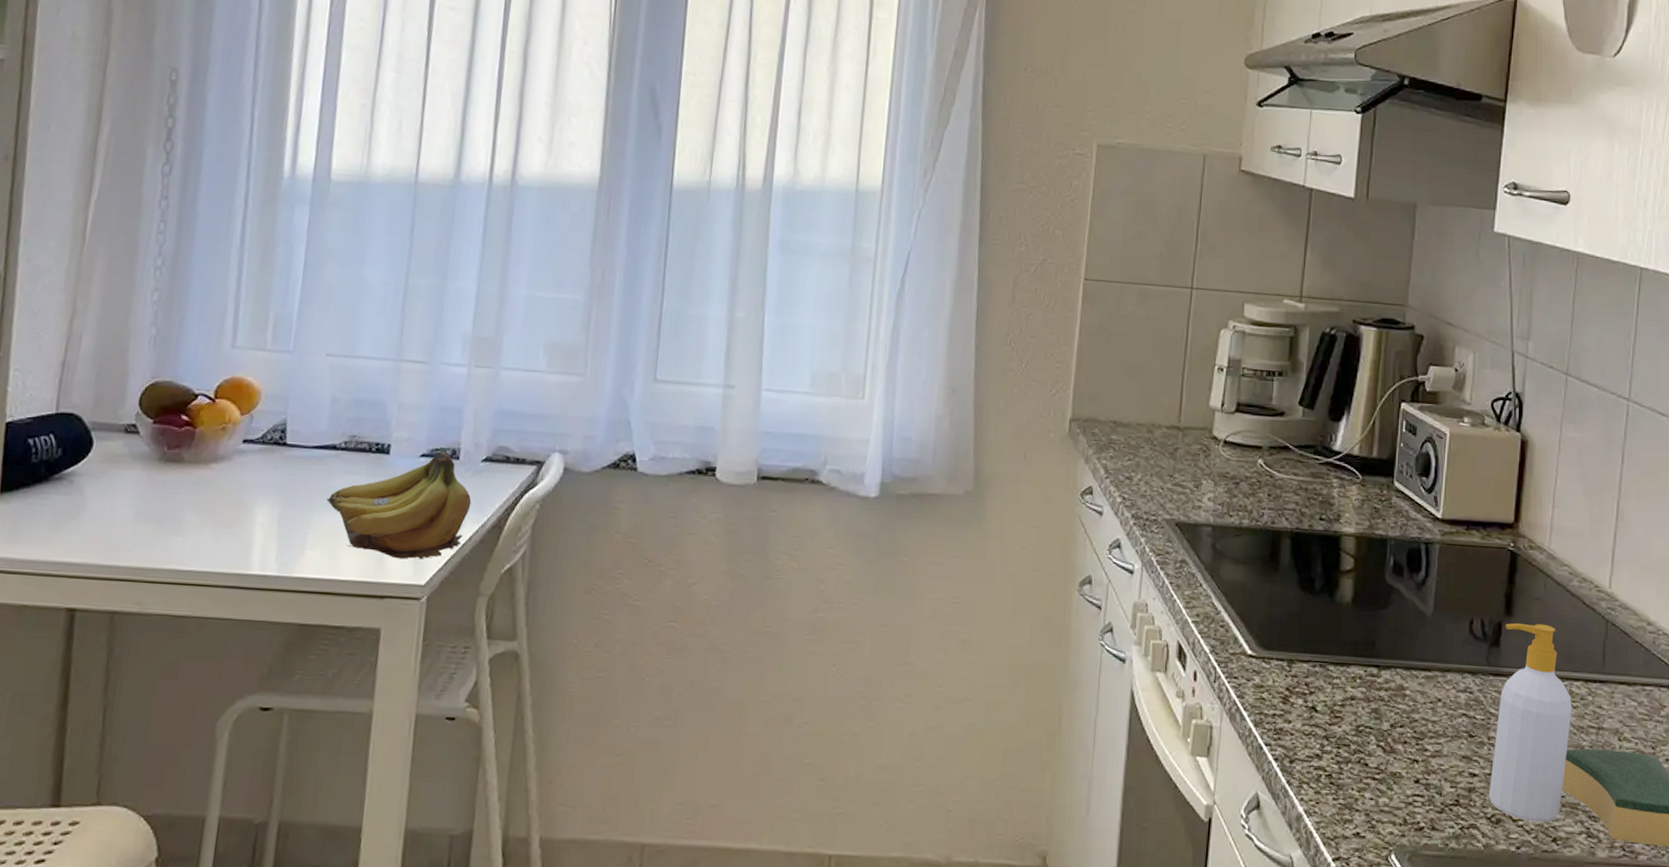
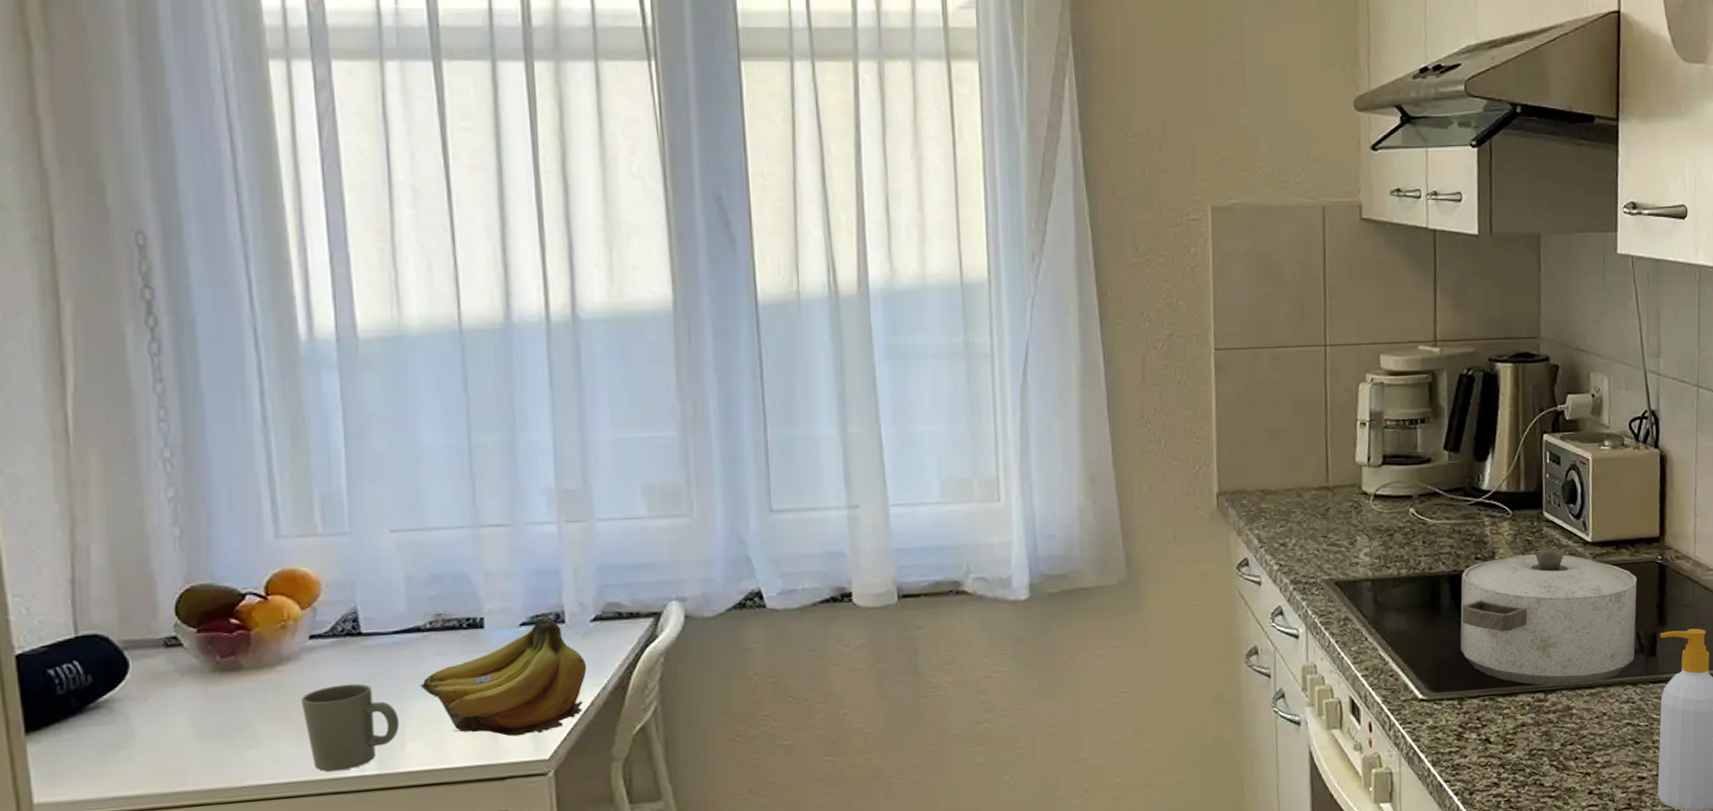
mug: none [225,488,304,568] -> present [300,683,399,772]
cooking pot: none [1296,518,1487,666] -> present [1460,547,1638,686]

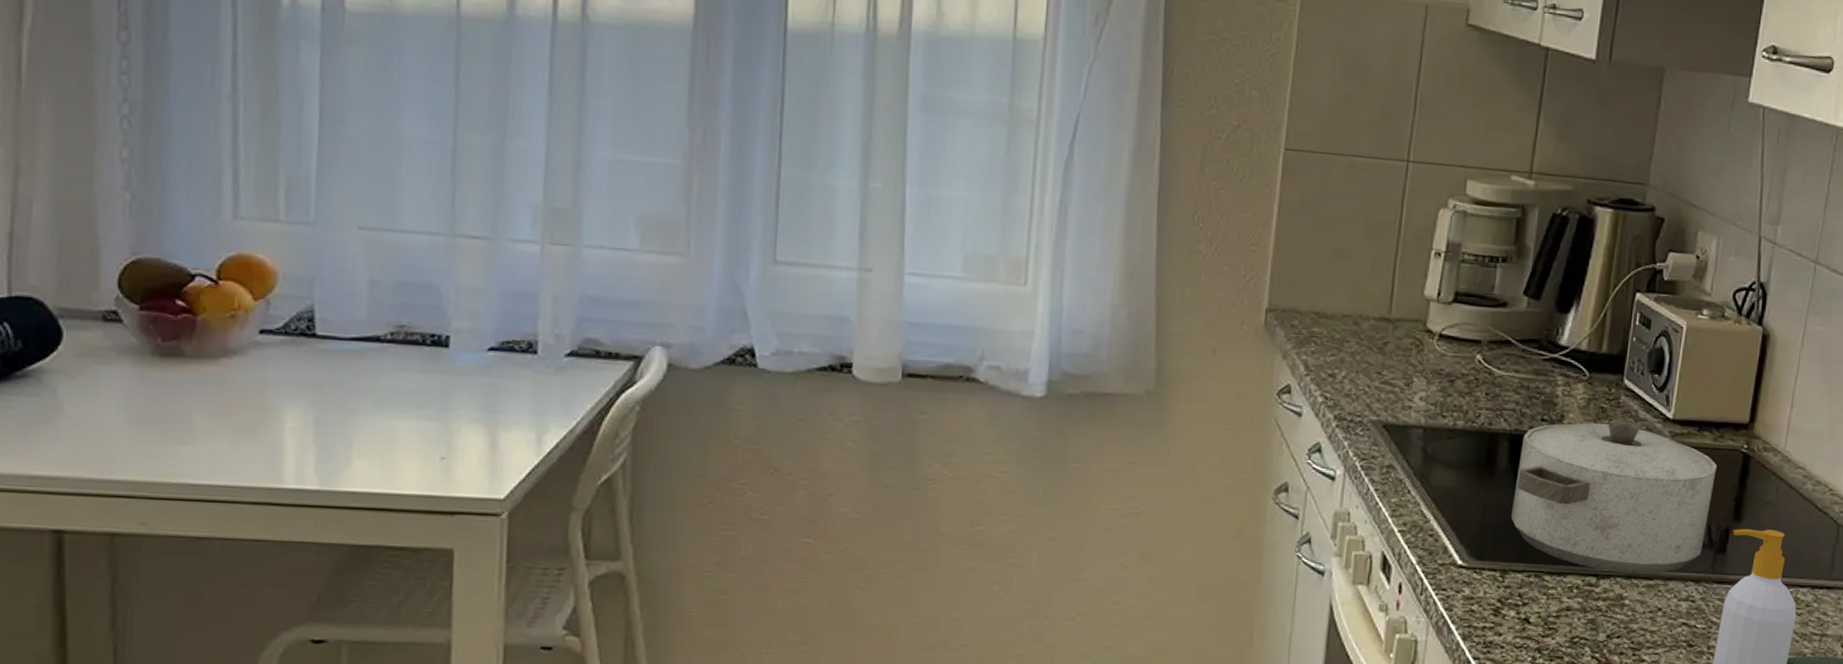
mug: present [300,683,399,772] -> none [243,387,347,481]
fruit: present [420,618,587,737] -> none [374,345,556,470]

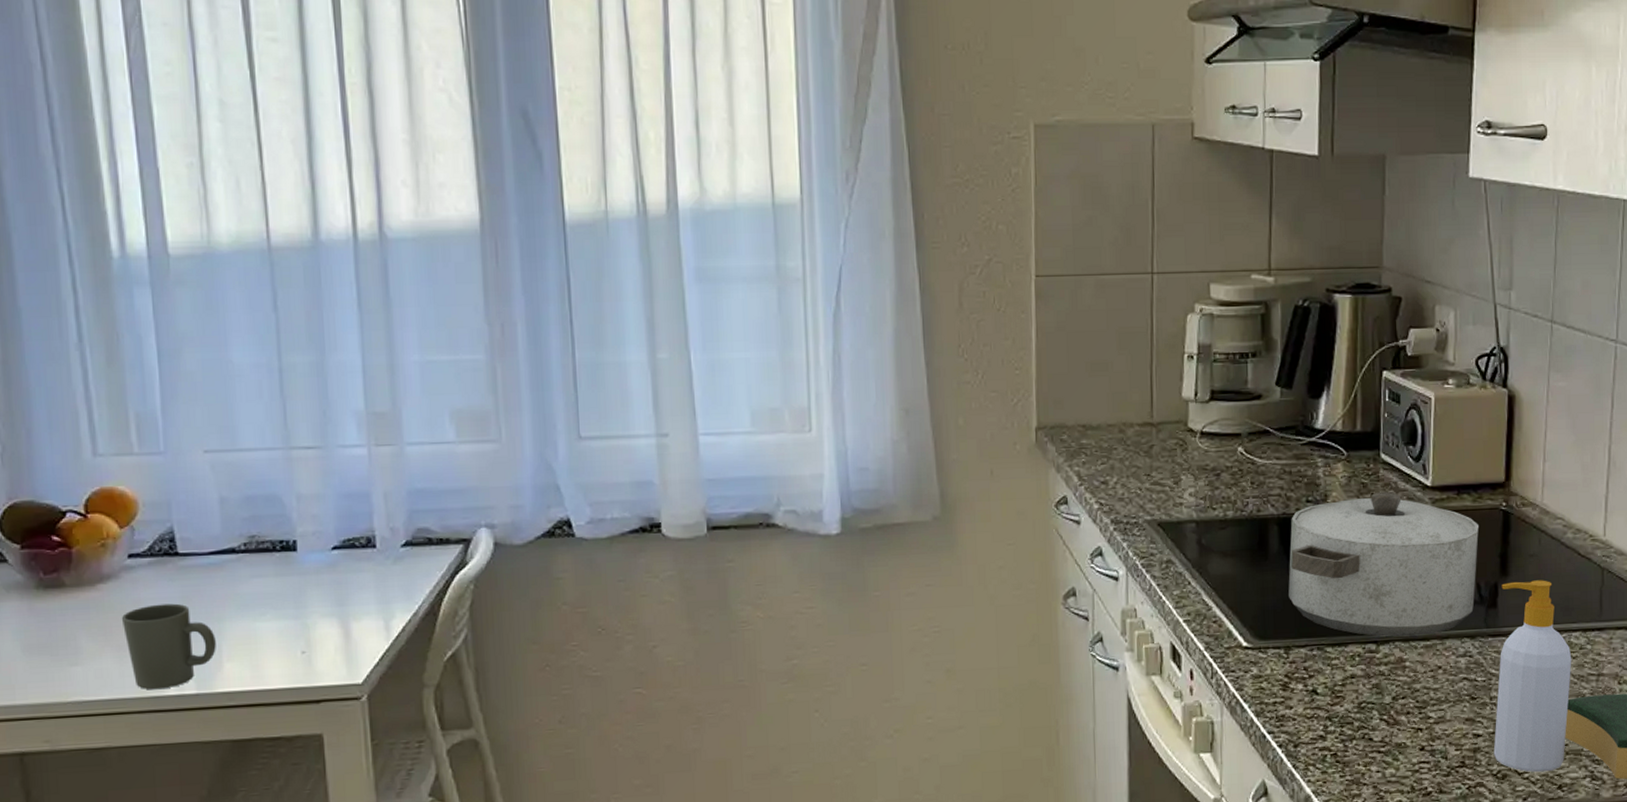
mug: none [243,387,347,481] -> present [121,603,216,690]

